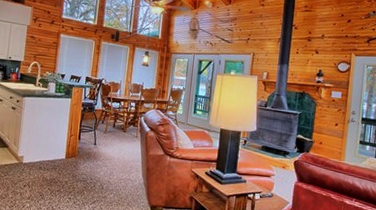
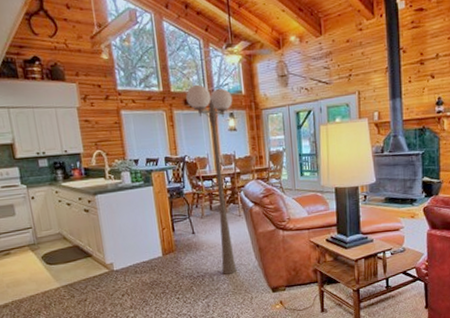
floor lamp: none [112,24,151,186] -> present [186,84,237,274]

